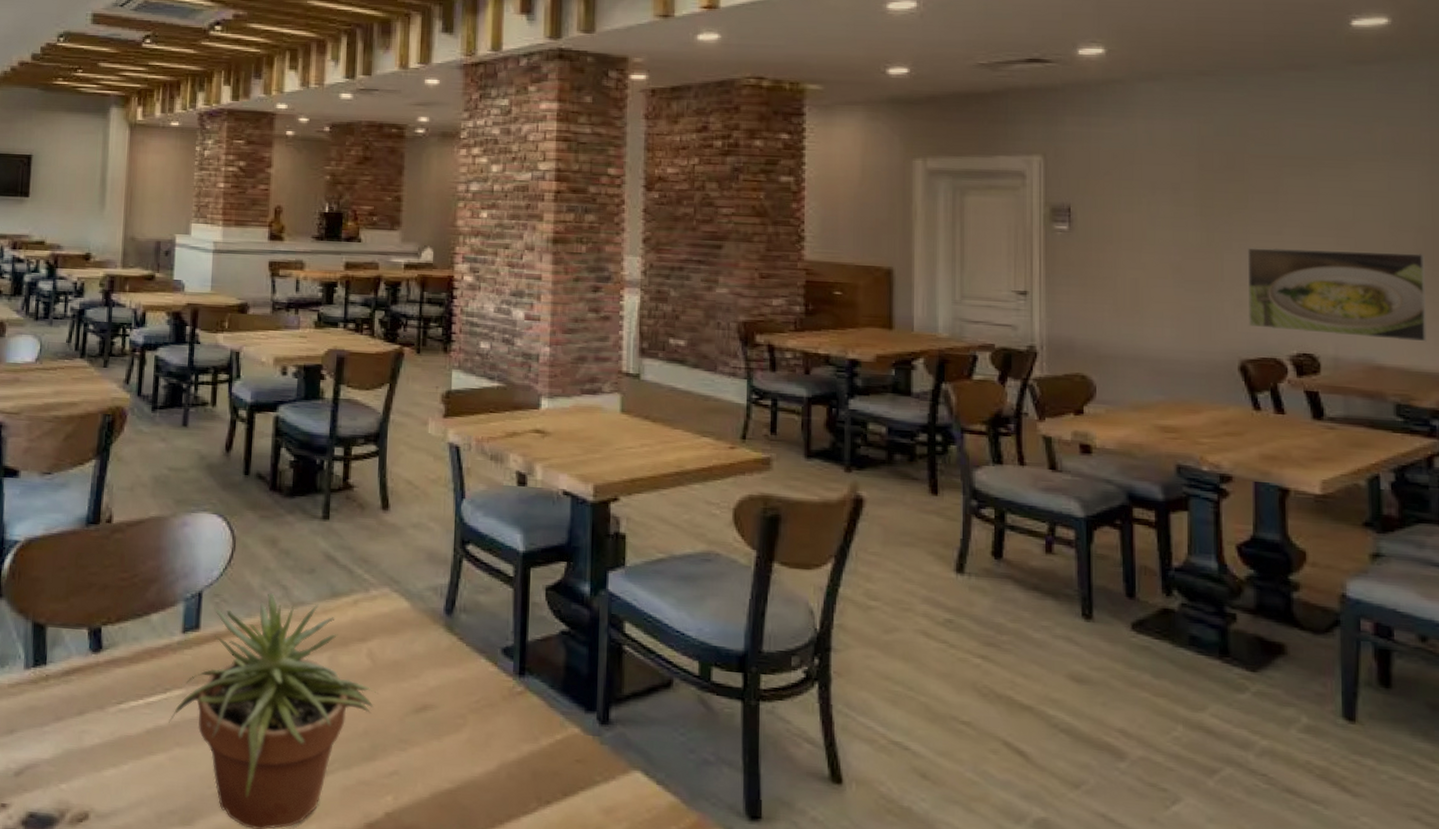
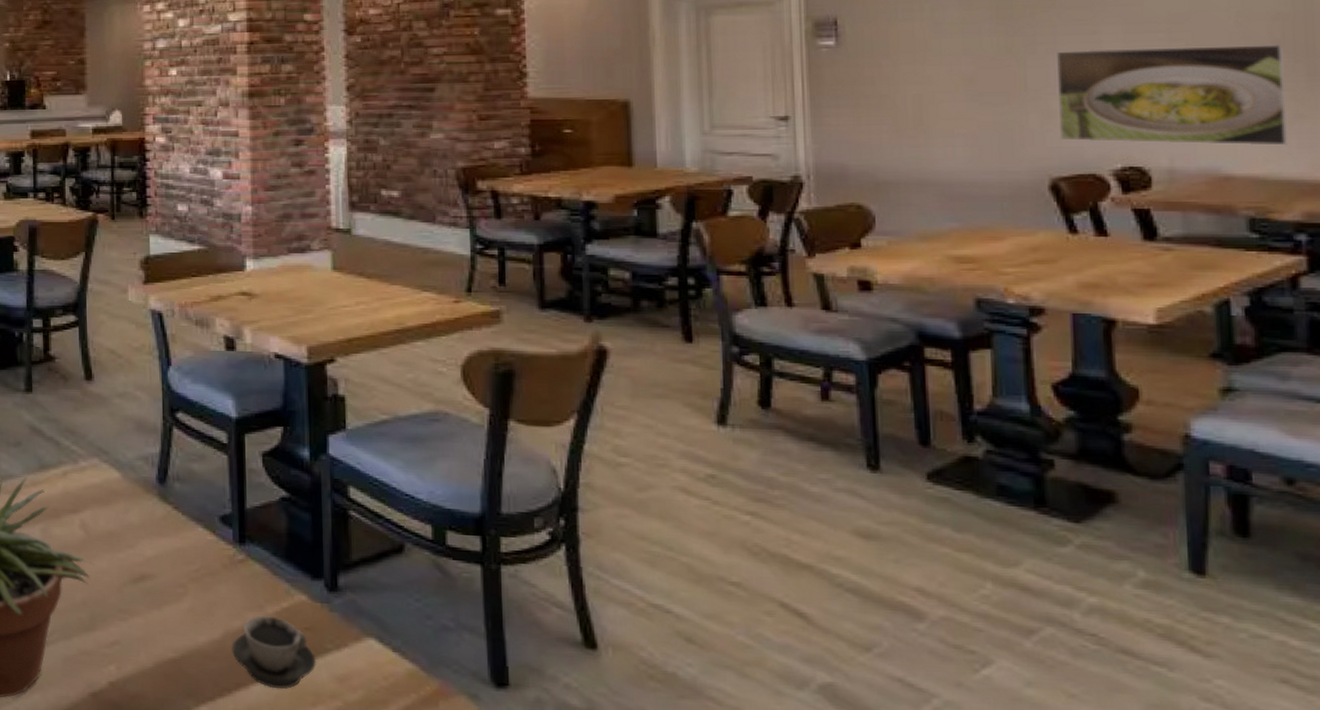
cup: none [506,747,586,821] -> present [232,616,317,689]

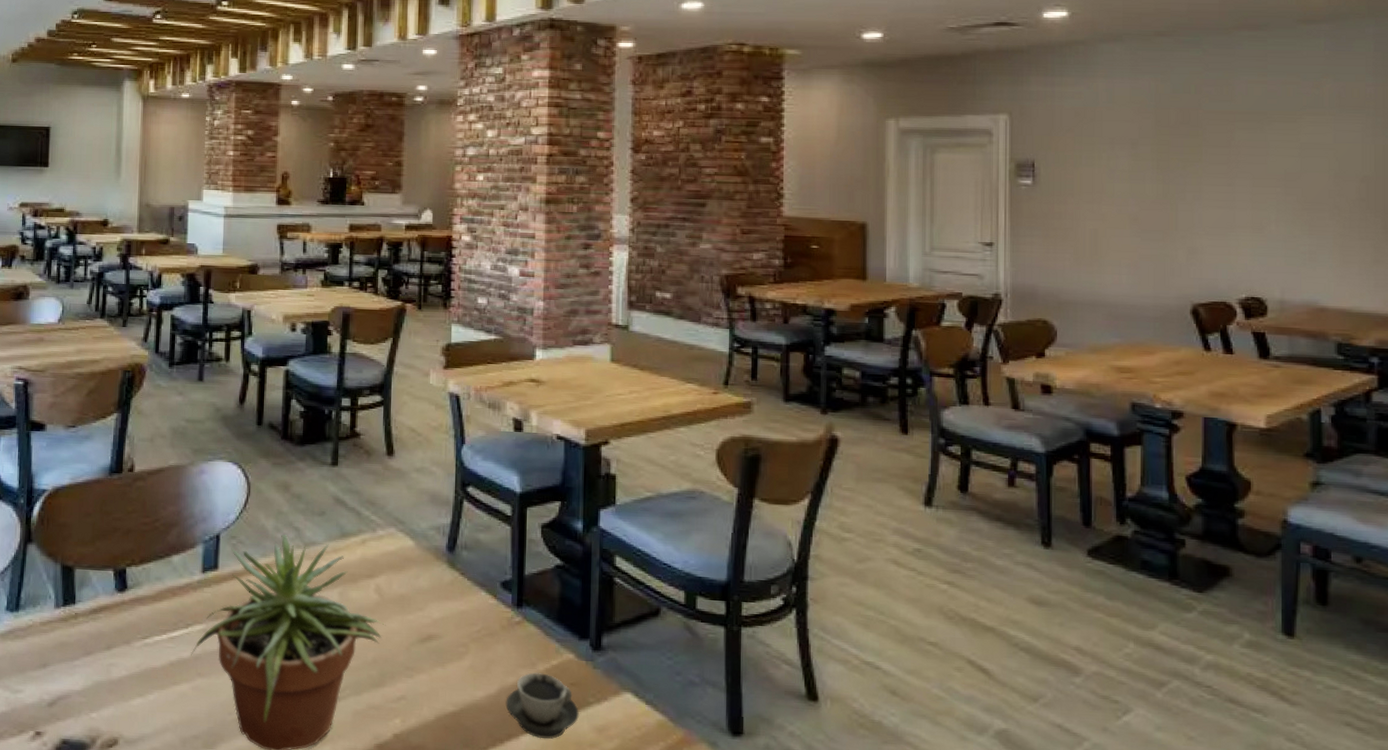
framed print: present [1055,43,1287,146] -> none [1200,198,1367,285]

